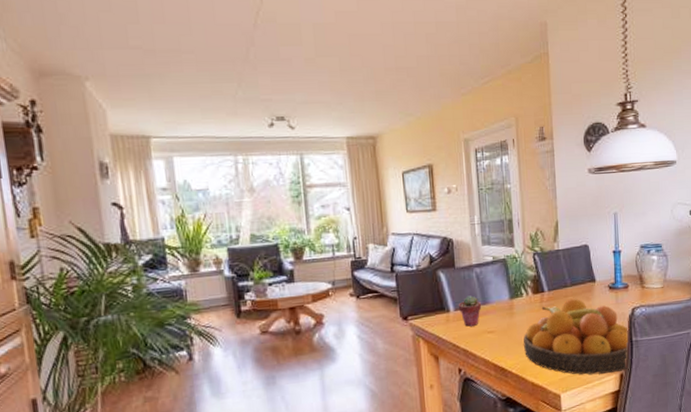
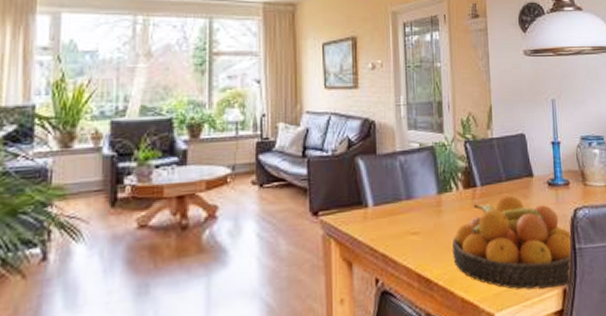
potted succulent: present [458,295,482,327] -> none [378,188,406,226]

